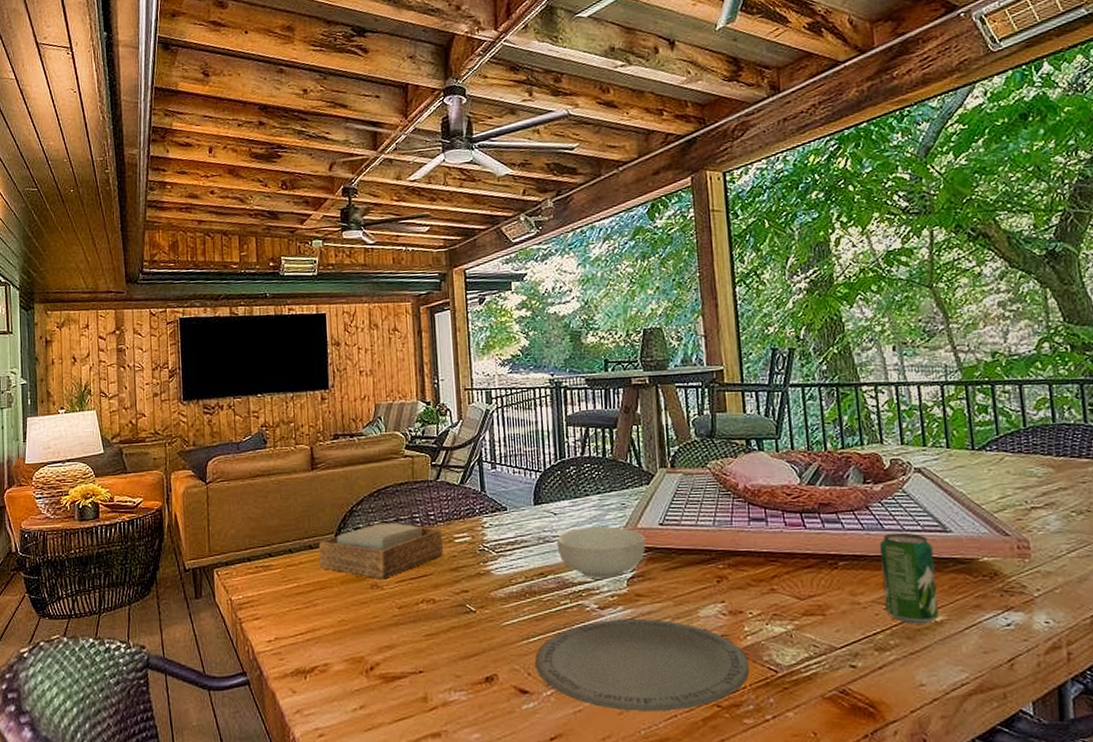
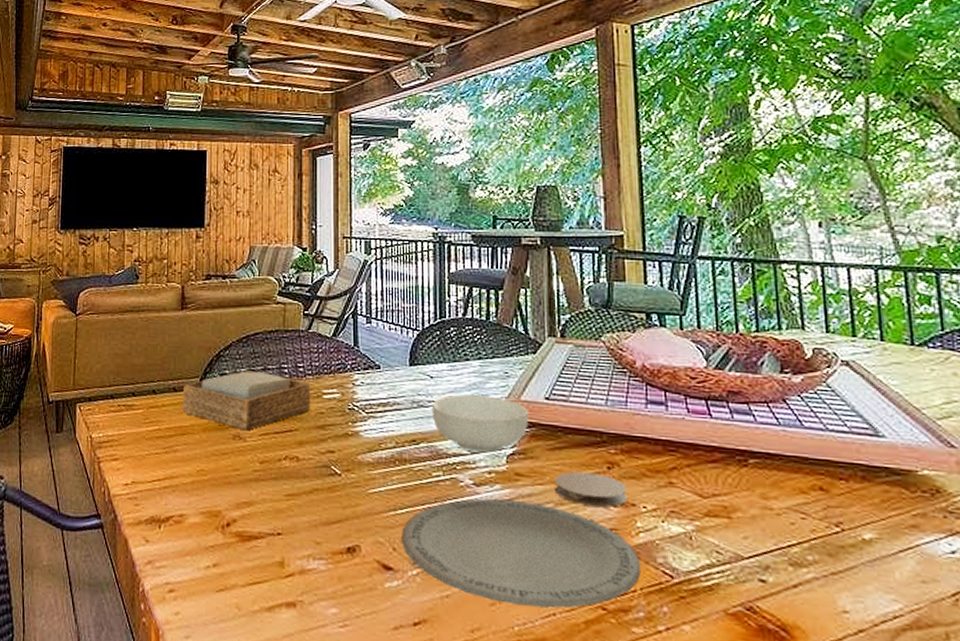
coaster: none [671,588,735,618] -> present [555,472,627,508]
beverage can: present [880,532,940,624] -> none [798,431,868,541]

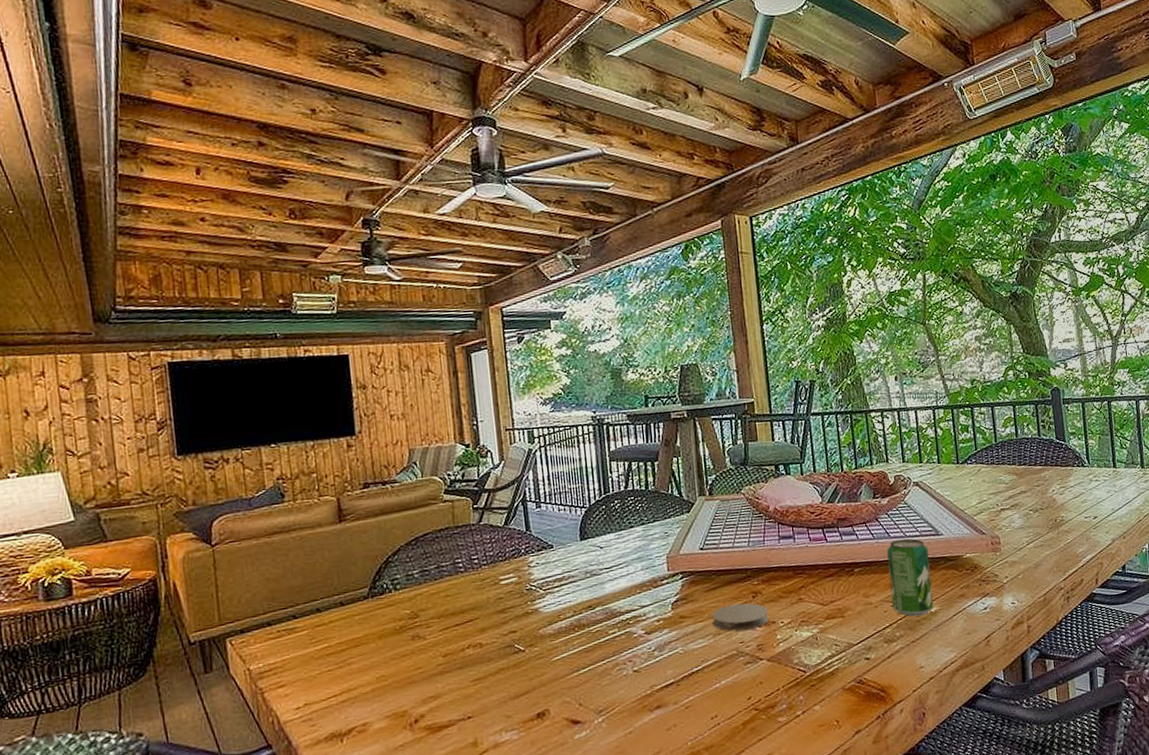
napkin holder: present [182,370,311,431] -> none [351,570,490,630]
plate: present [402,498,642,609] -> none [586,637,783,727]
cereal bowl: present [431,394,529,453] -> none [603,555,688,606]
beverage can: none [798,431,868,541] -> present [887,538,934,617]

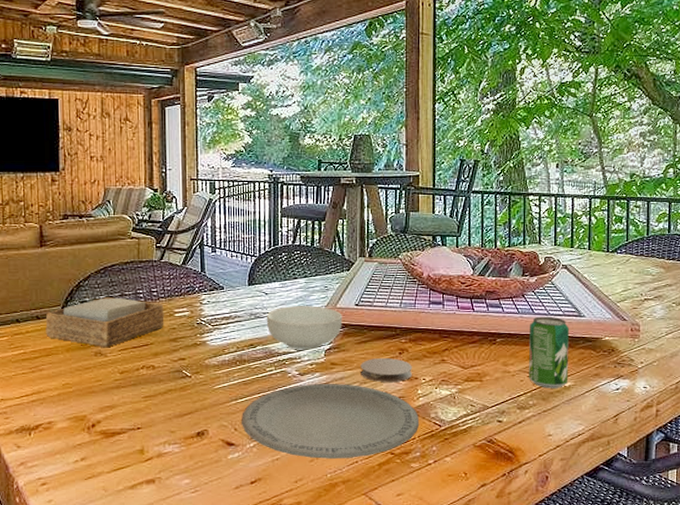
napkin holder: none [351,570,490,630] -> present [45,297,164,348]
plate: none [586,637,783,727] -> present [242,384,420,459]
cereal bowl: none [603,555,688,606] -> present [266,306,342,350]

